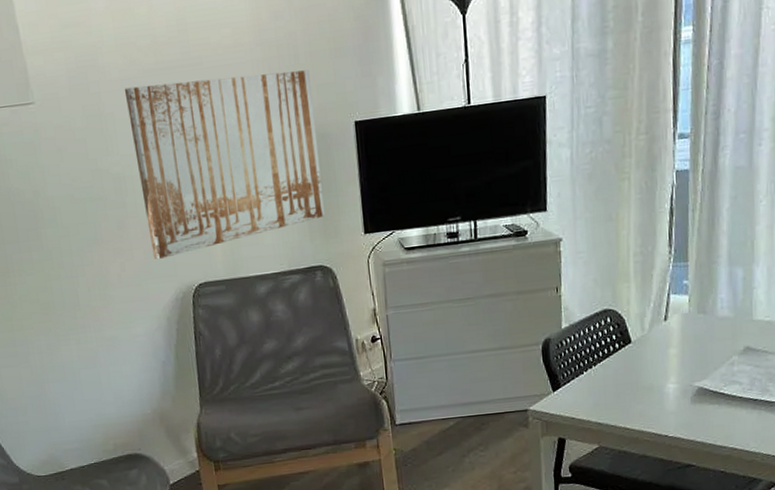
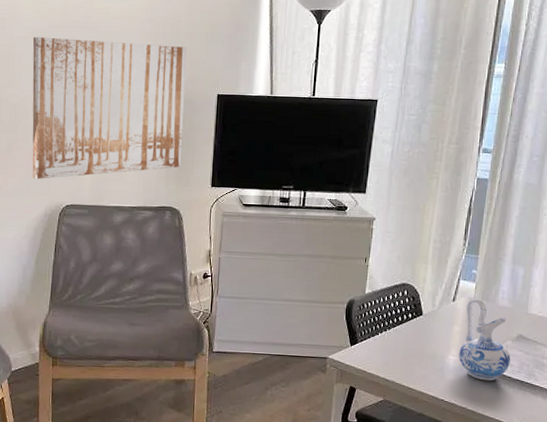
ceramic pitcher: none [678,312,739,406] -> present [458,298,511,381]

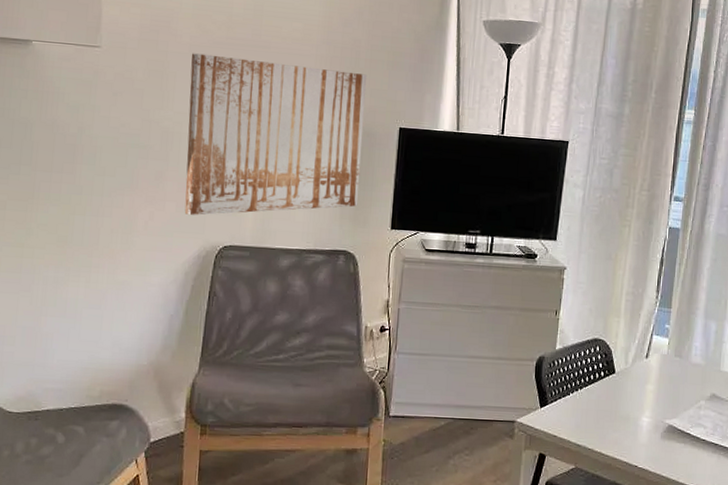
ceramic pitcher: present [458,298,511,381] -> none [652,354,704,445]

